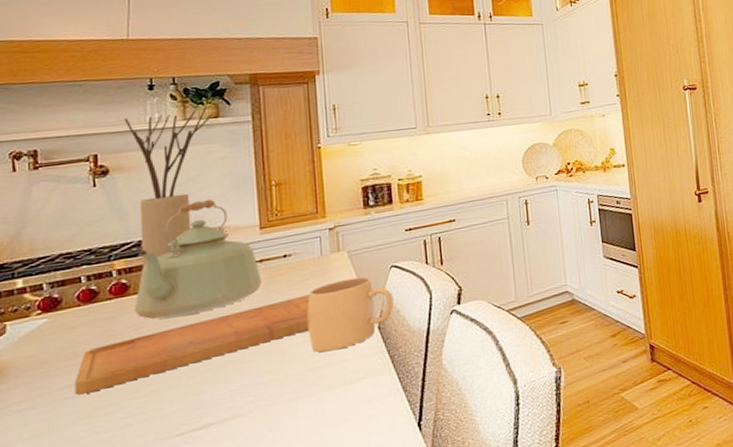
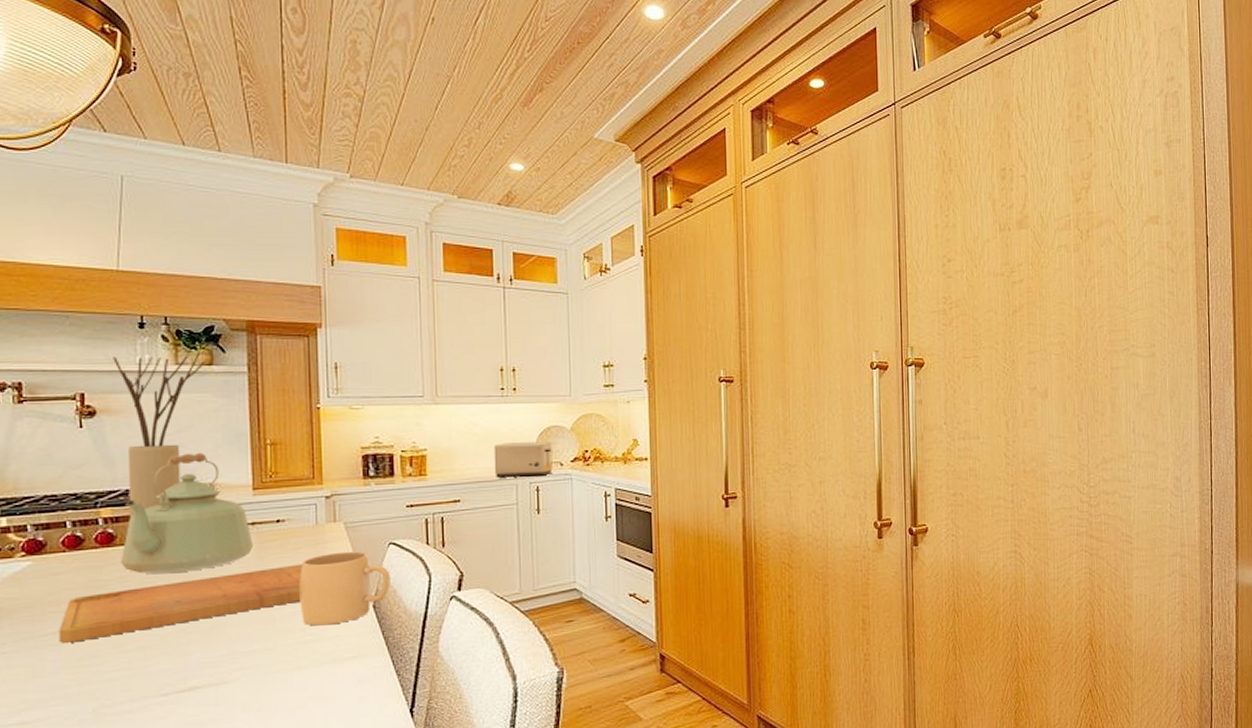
toaster: none [483,158,539,196] -> present [494,441,553,478]

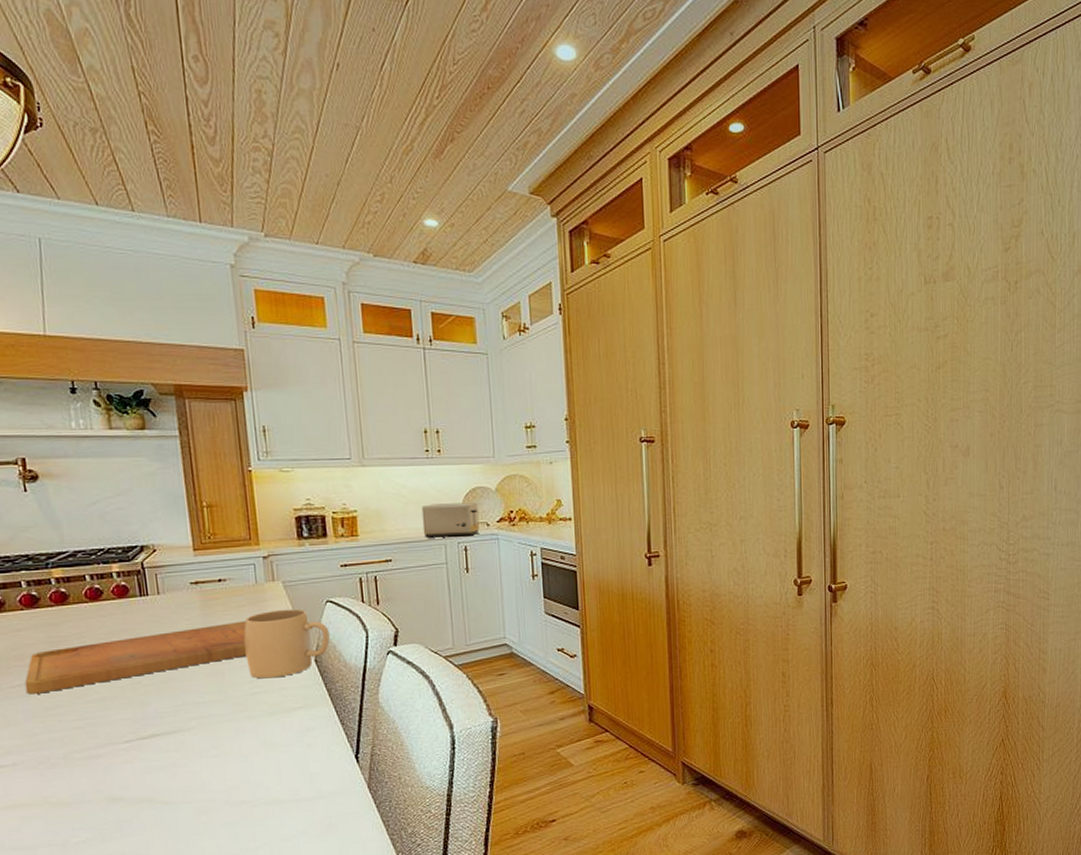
vase: present [113,352,205,519] -> none [49,417,138,579]
kettle: present [121,452,254,575] -> none [74,515,199,631]

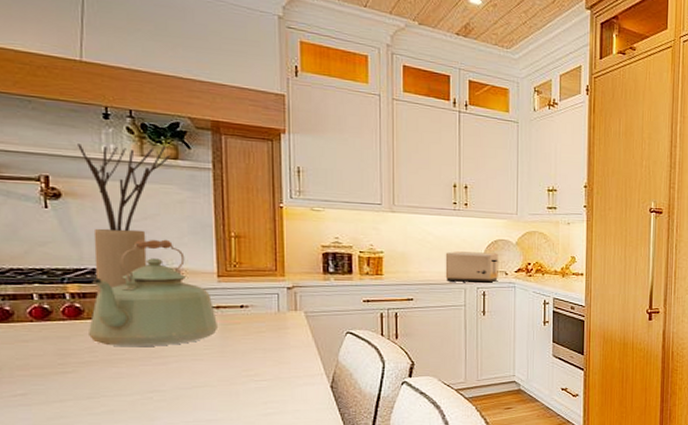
cutting board: present [24,621,247,694] -> none [27,346,266,404]
vase: none [49,417,138,579] -> present [78,143,170,296]
kettle: none [74,515,199,631] -> present [89,239,219,347]
mug: present [243,608,330,679] -> none [260,337,347,401]

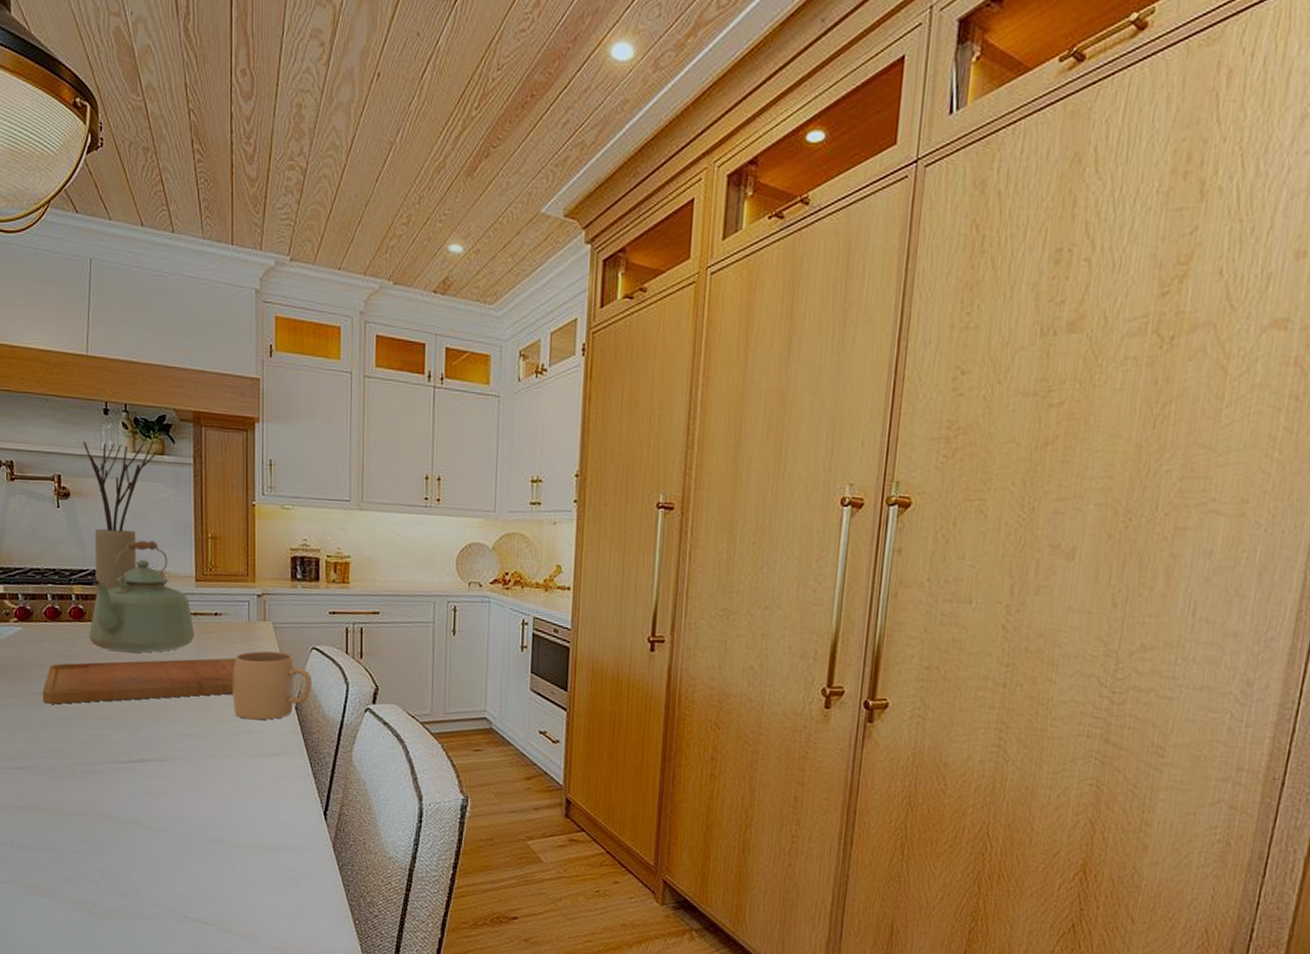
cutting board: none [27,346,266,404] -> present [42,657,237,704]
mug: none [260,337,347,401] -> present [231,650,312,721]
toaster: present [445,251,498,283] -> none [413,556,472,596]

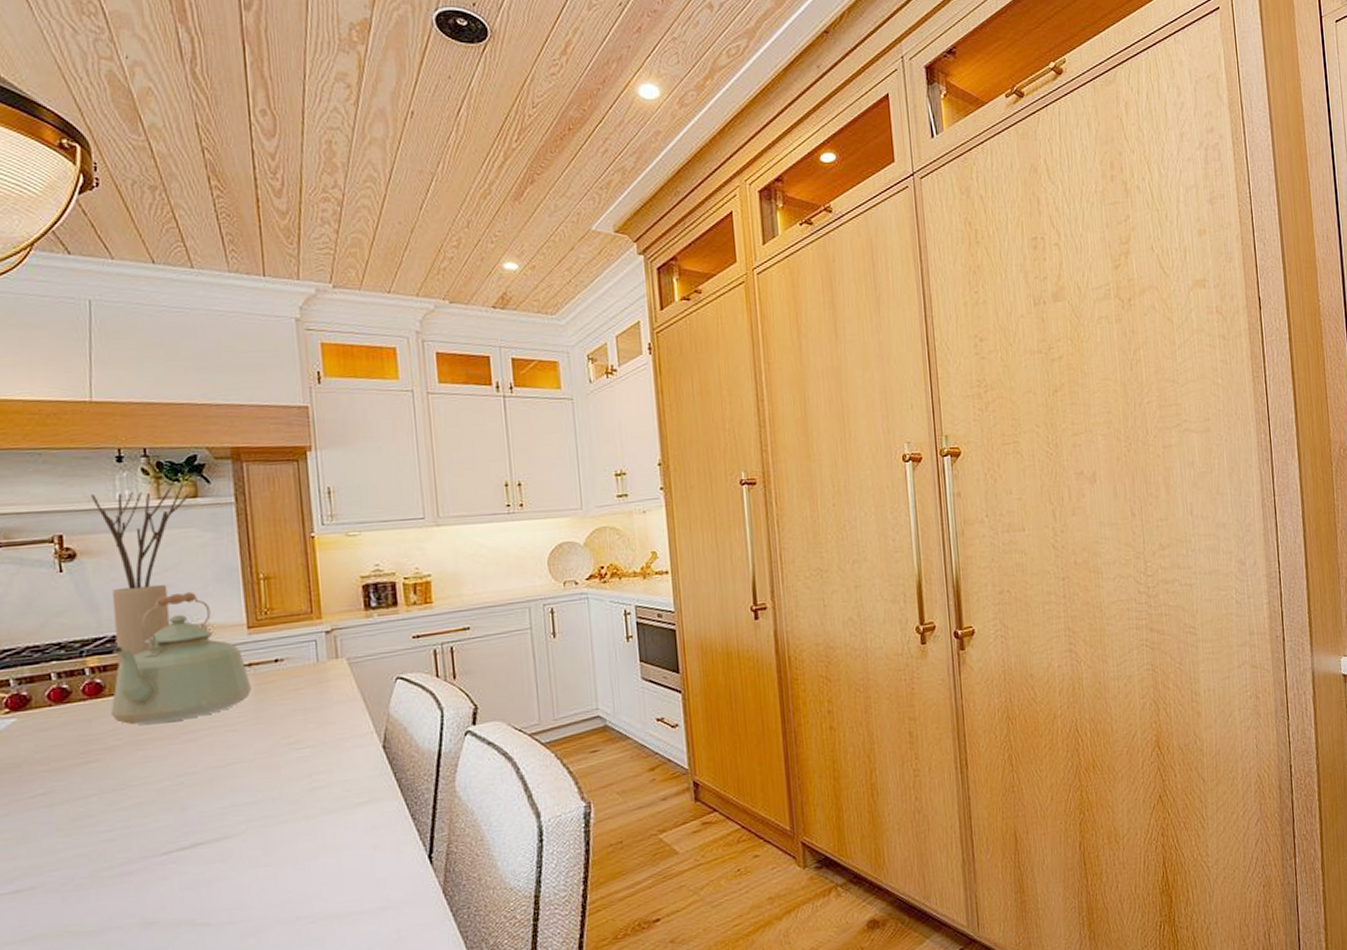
cutting board: present [42,657,237,704] -> none [49,705,306,804]
mug: present [231,650,312,721] -> none [301,688,400,771]

